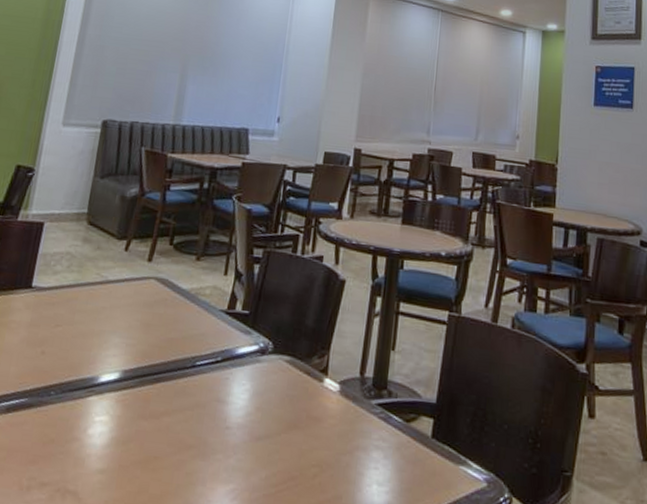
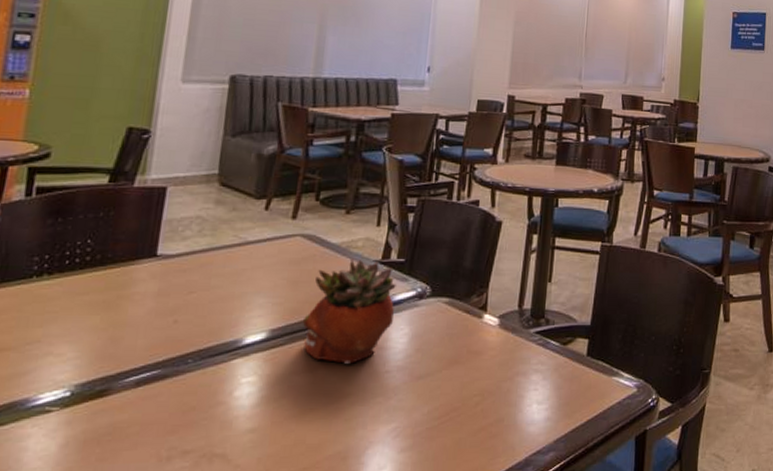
succulent planter: none [152,306,240,416] -> present [303,258,396,365]

